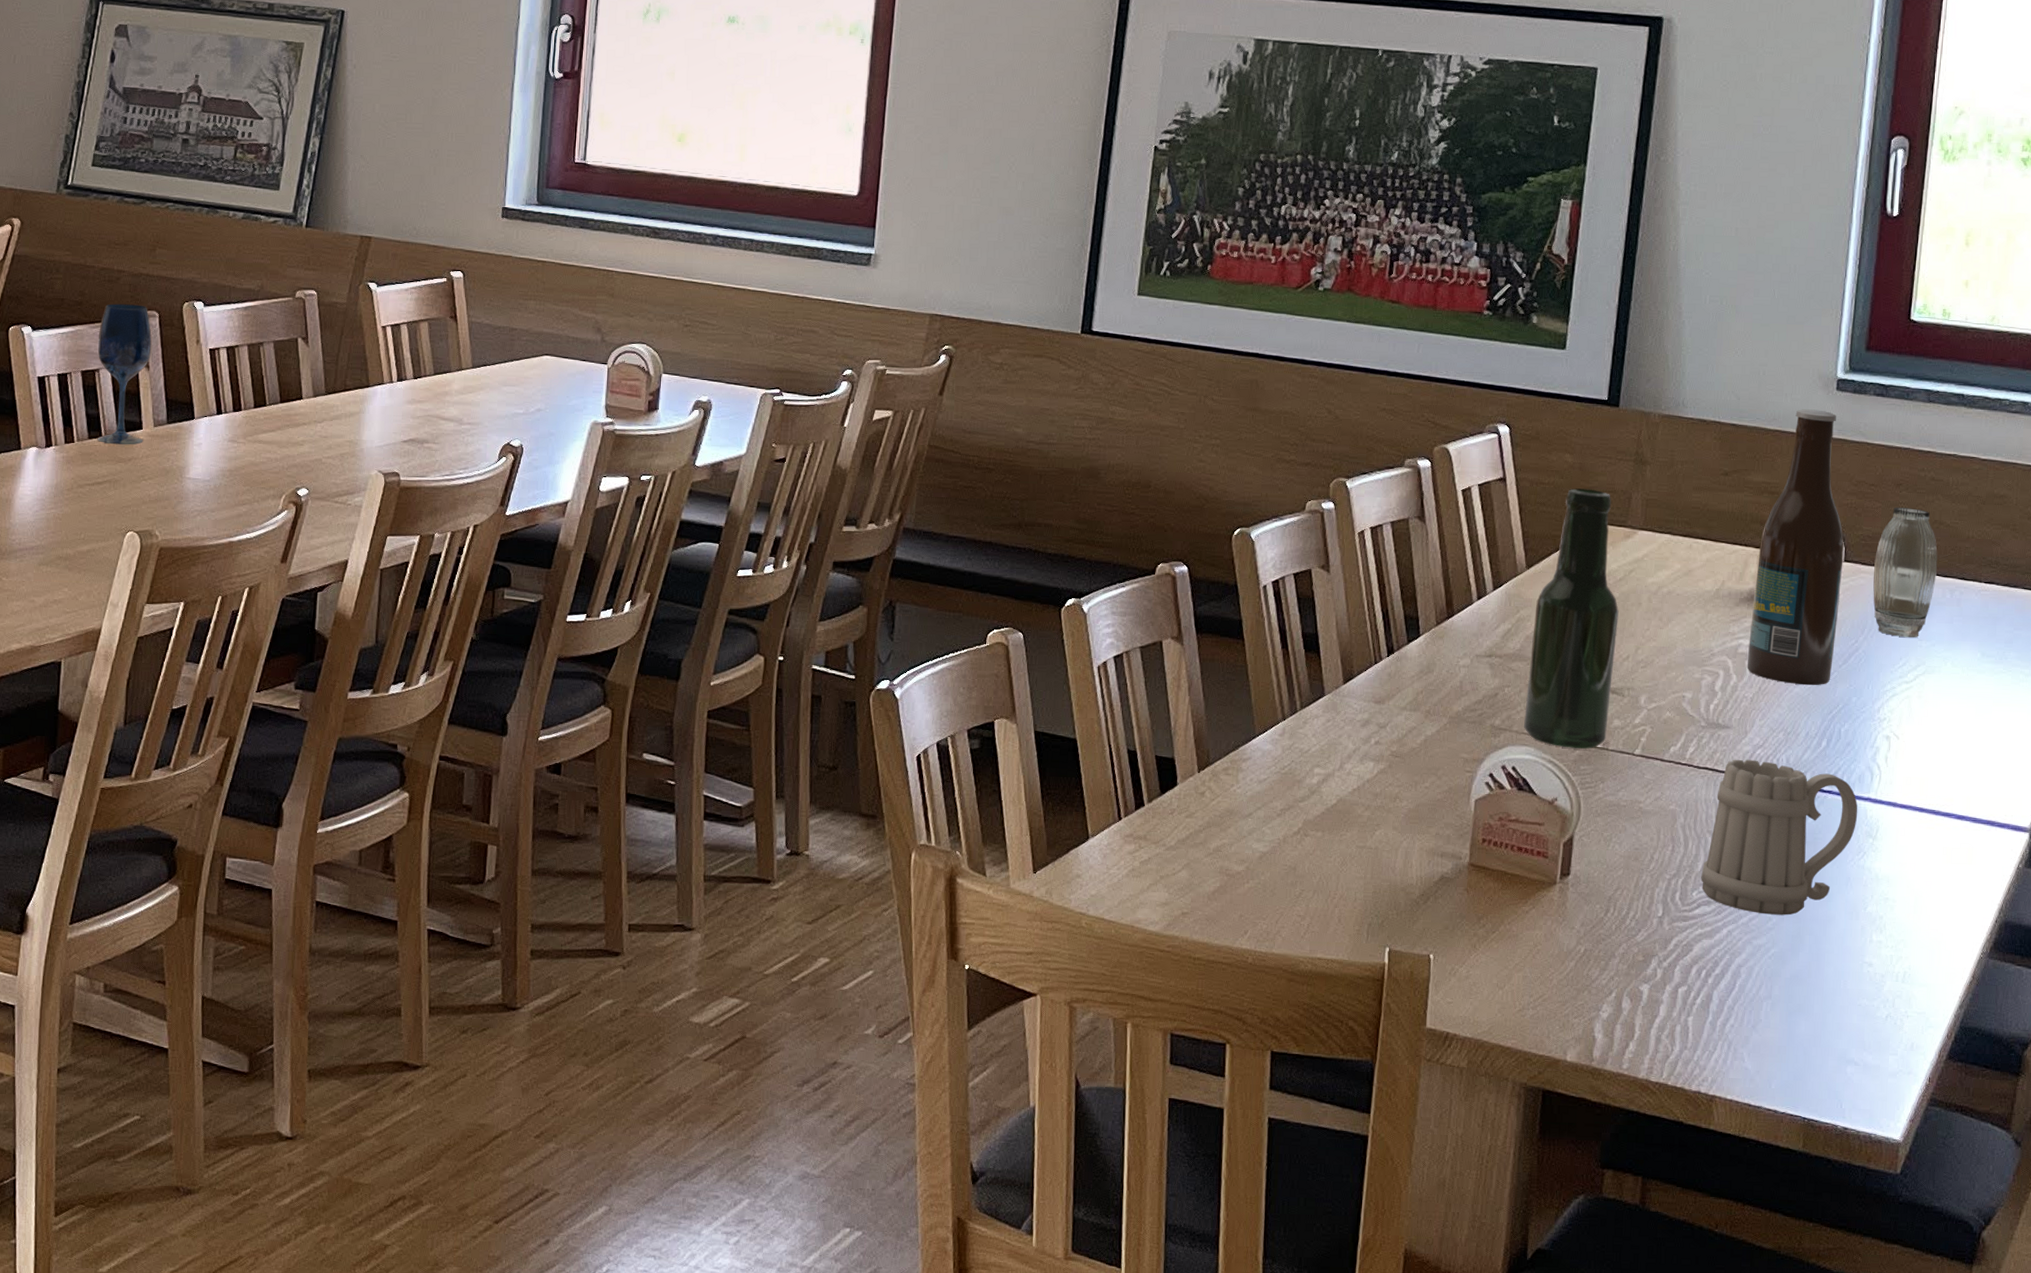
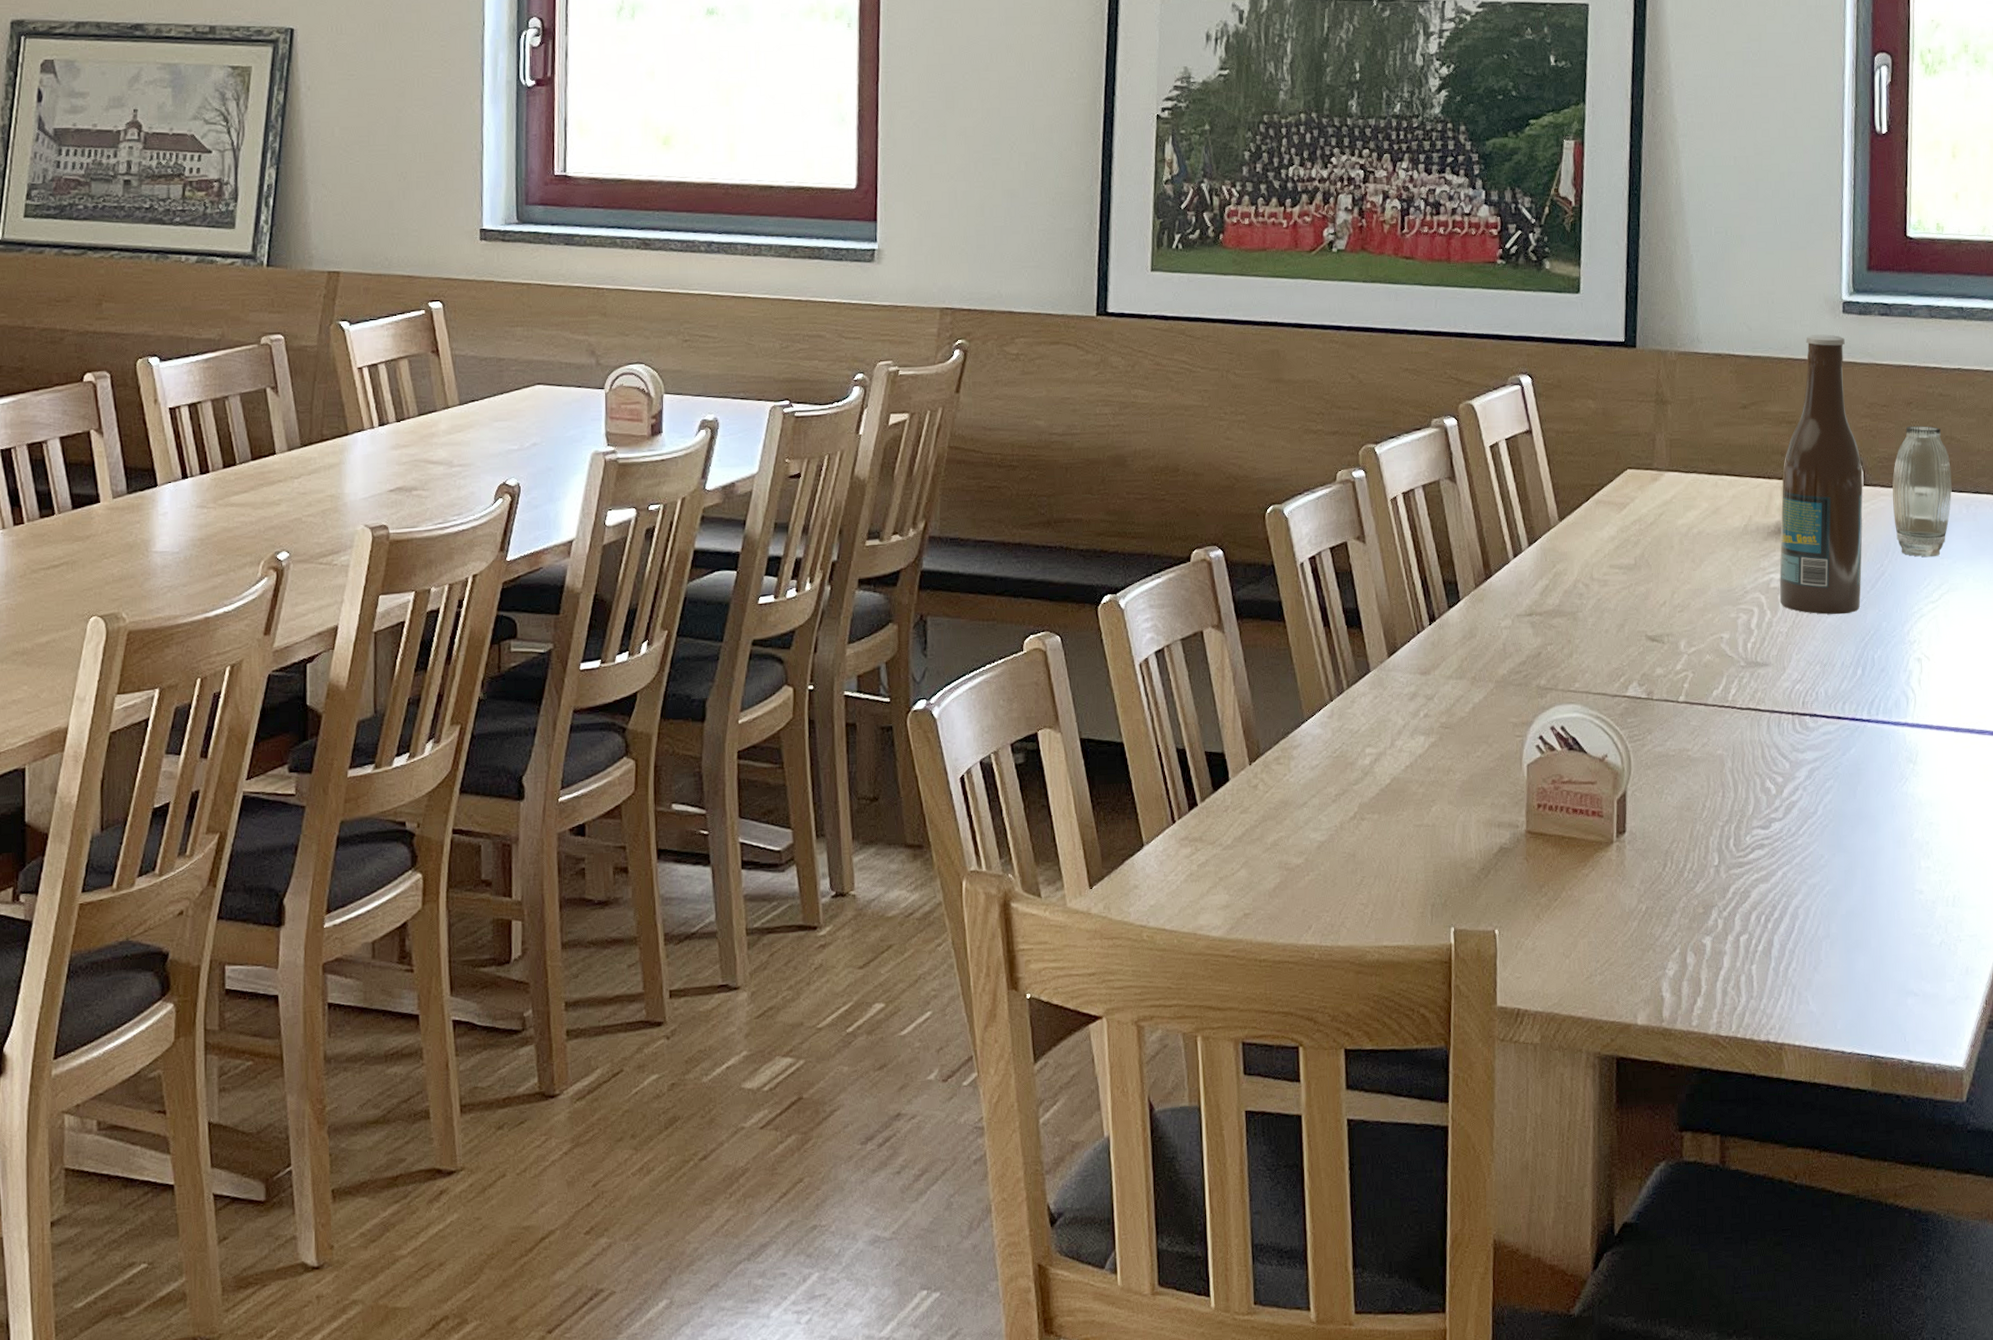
wineglass: present [97,304,152,445] -> none [43,366,104,522]
beer bottle: present [1524,488,1619,749] -> none [1569,434,1653,702]
beer mug: present [1701,759,1858,915] -> none [1752,695,1897,852]

